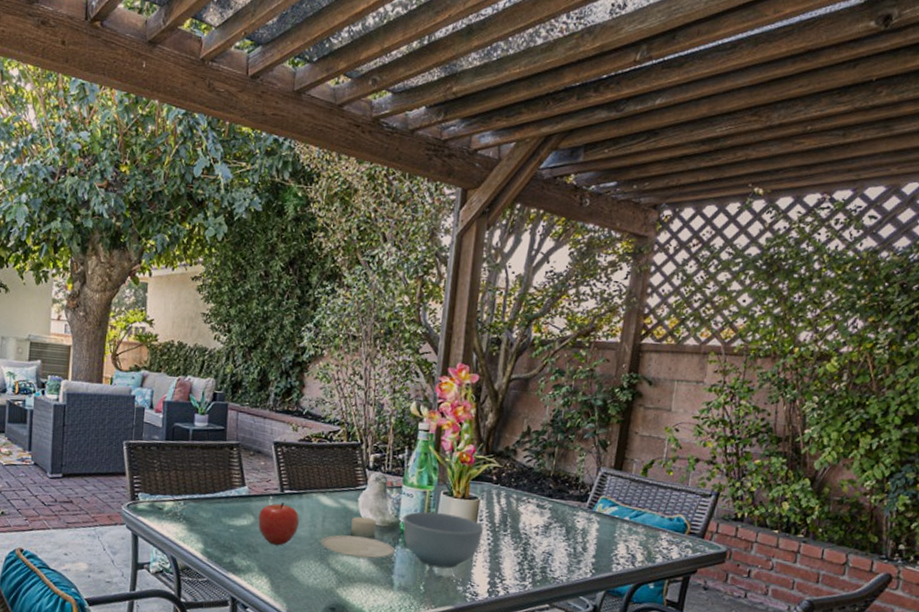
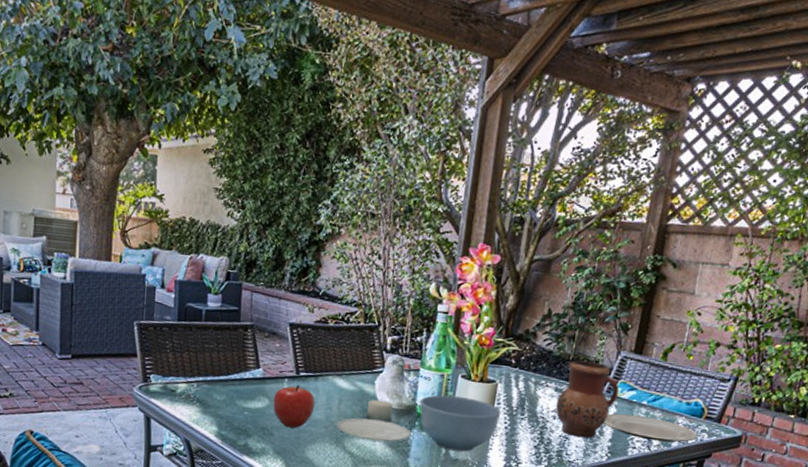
pitcher: none [538,476,601,554] -> present [556,360,619,438]
plate: none [587,529,683,558] -> present [604,413,698,442]

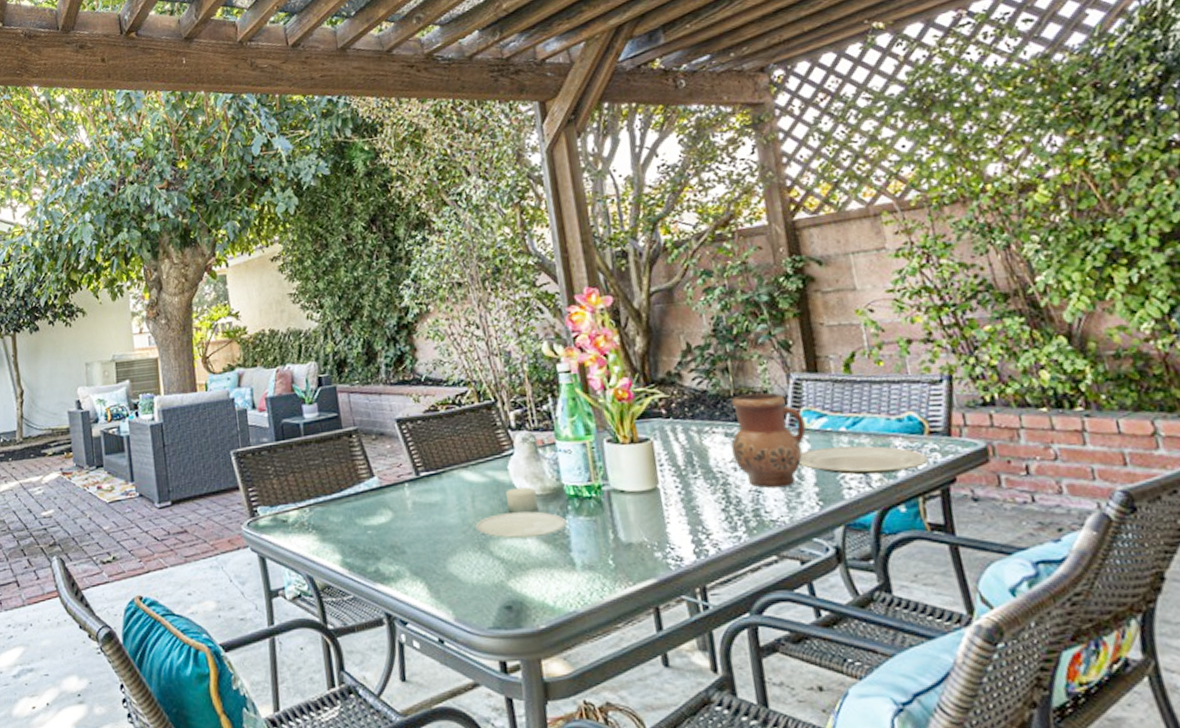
fruit: present [273,385,316,429] -> none [396,488,446,541]
bowl: present [419,395,502,452] -> none [565,464,668,534]

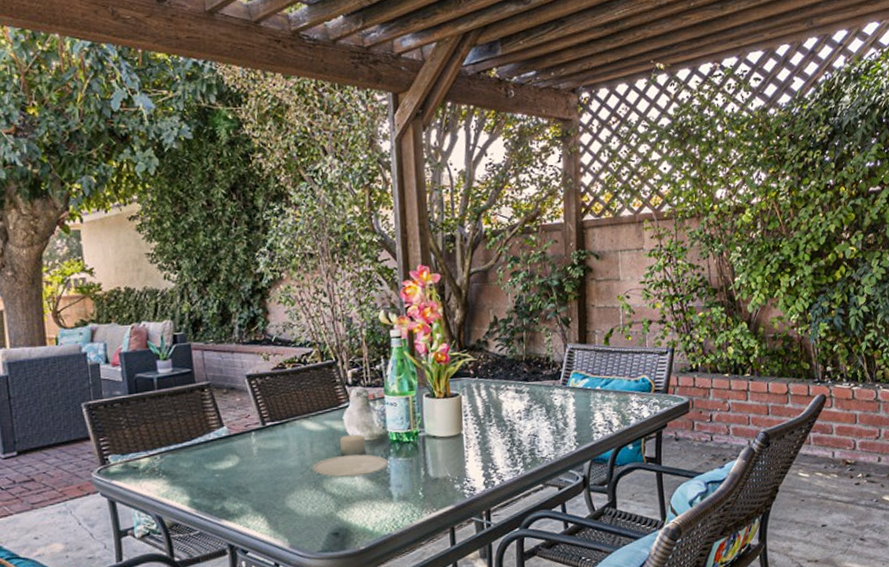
pitcher: present [731,392,806,488] -> none [519,358,573,433]
plate: present [799,445,929,475] -> none [566,400,652,422]

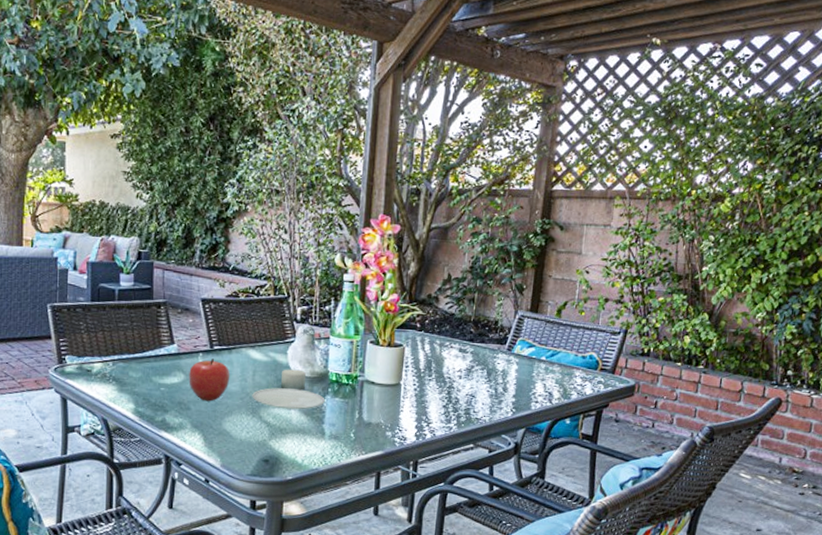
fruit: none [243,436,287,482] -> present [189,358,230,402]

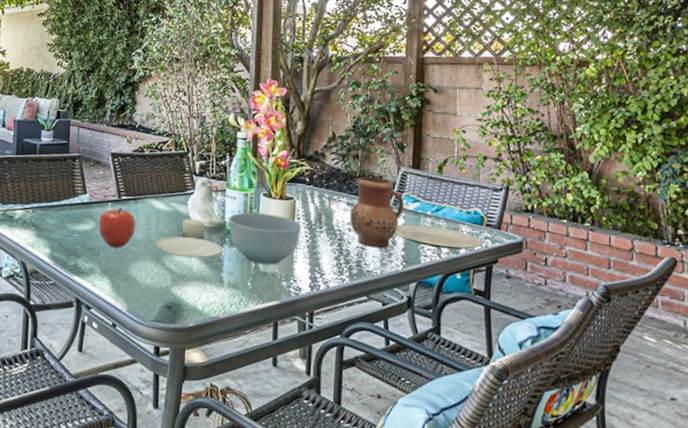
bowl: none [331,361,410,415] -> present [228,212,302,265]
pitcher: none [461,321,519,395] -> present [350,176,404,248]
plate: none [507,370,595,395] -> present [395,224,483,250]

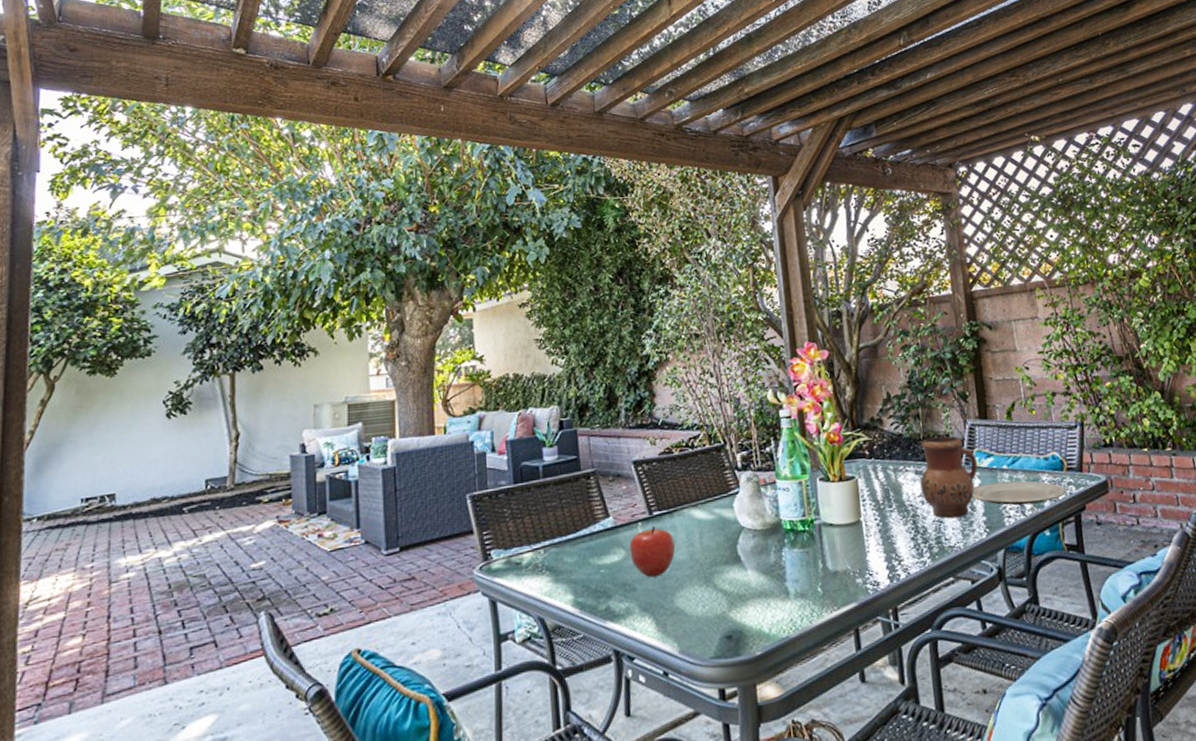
plate: present [155,236,223,258] -> none [702,545,783,573]
candle: present [182,219,205,240] -> none [731,523,759,549]
bowl: present [228,212,302,265] -> none [783,500,869,563]

